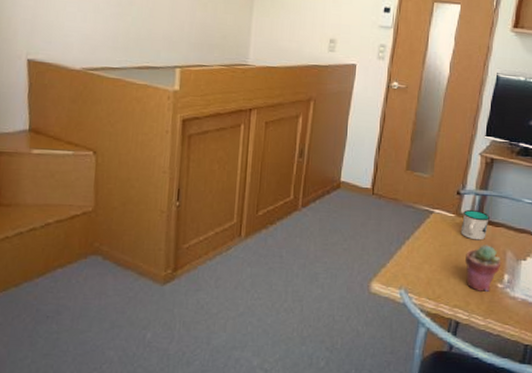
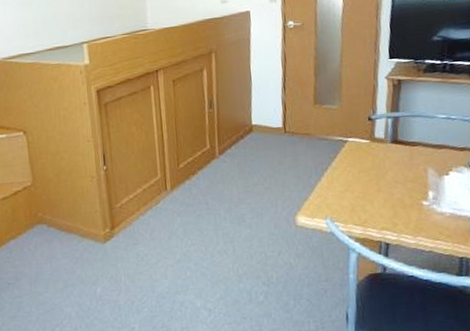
mug: present [460,209,491,241] -> none [377,132,406,163]
potted succulent: present [465,244,502,292] -> none [386,165,424,212]

